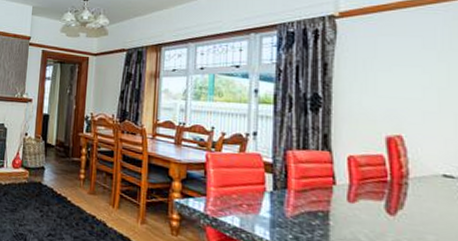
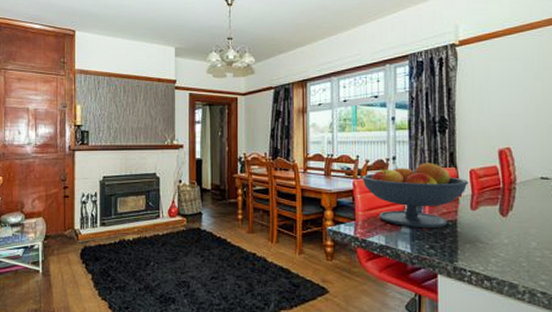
fruit bowl: none [216,142,345,218] -> present [362,162,468,229]

